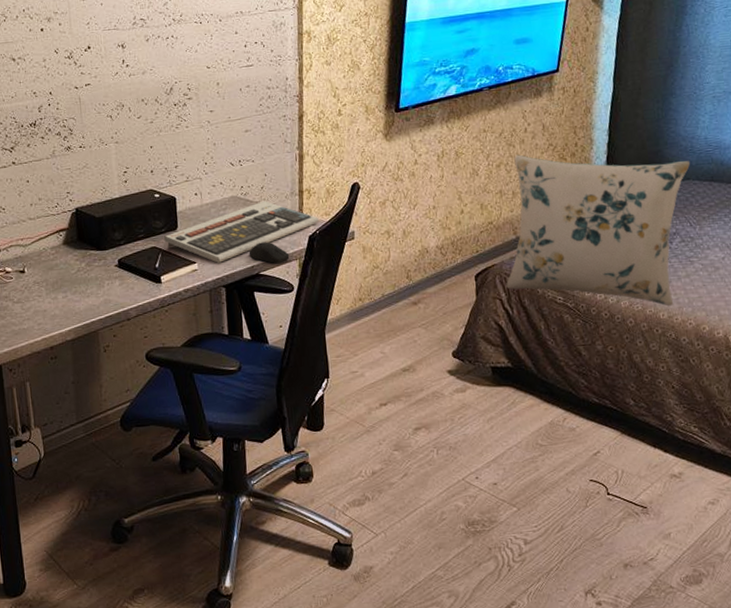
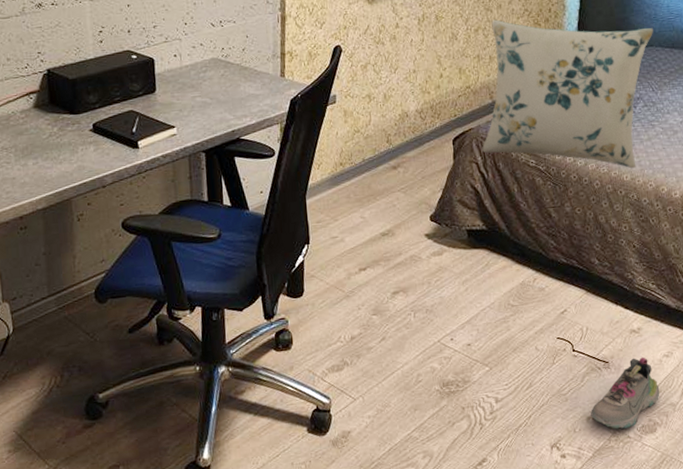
computer keyboard: present [163,200,319,263] -> none [141,63,301,127]
computer mouse: present [248,242,290,264] -> none [229,105,271,129]
athletic shoe: none [628,503,706,580] -> present [591,357,660,431]

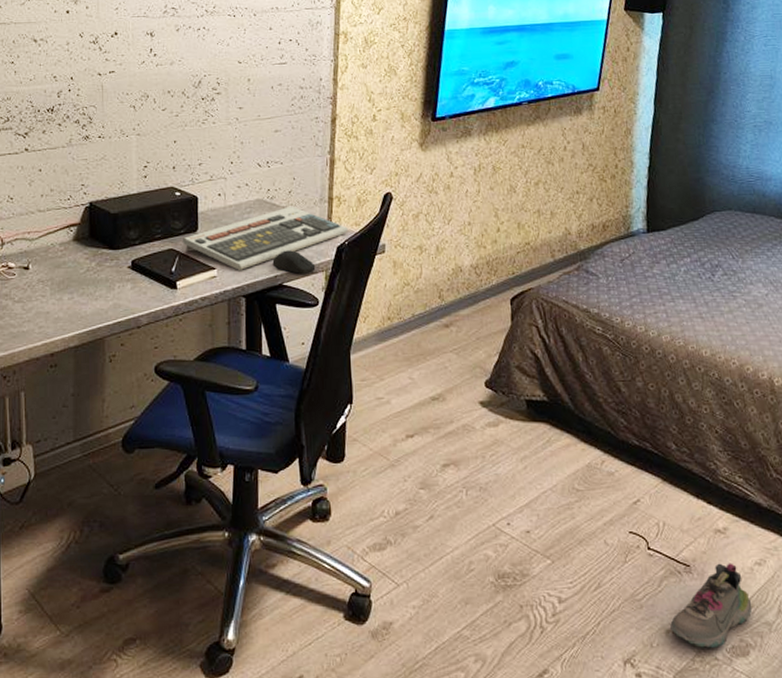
computer keyboard: none [141,63,301,127] -> present [182,206,348,270]
computer mouse: none [229,105,271,129] -> present [272,250,316,275]
pillow: present [482,19,654,169] -> none [543,173,732,344]

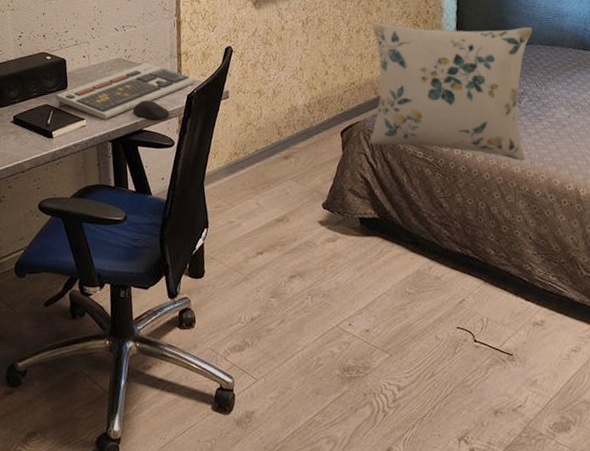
pillow: none [543,173,732,344] -> present [369,21,533,161]
athletic shoe: present [670,563,753,649] -> none [498,351,571,426]

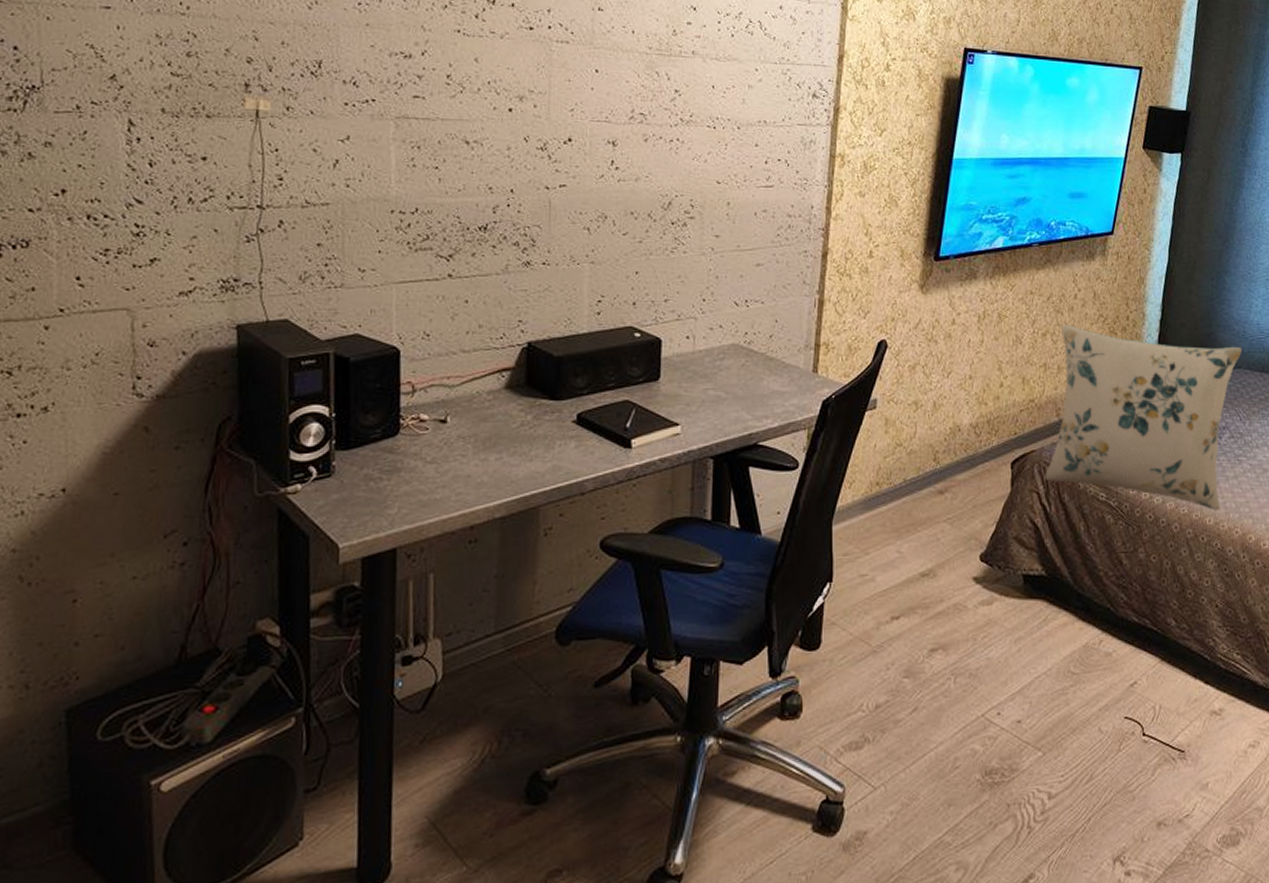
computer keyboard: present [54,62,196,120] -> none [640,352,836,427]
computer mouse: present [132,100,170,121] -> none [747,404,797,433]

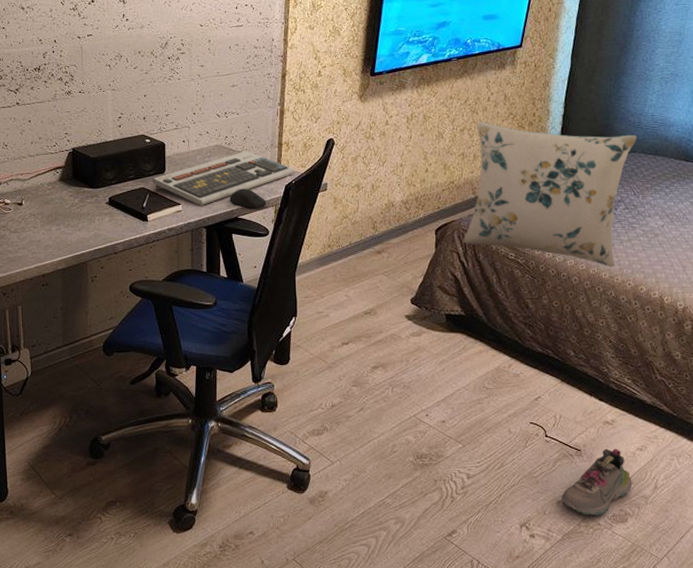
computer keyboard: none [640,352,836,427] -> present [151,150,295,206]
computer mouse: none [747,404,797,433] -> present [229,188,267,210]
athletic shoe: none [1162,746,1244,841] -> present [561,448,632,517]

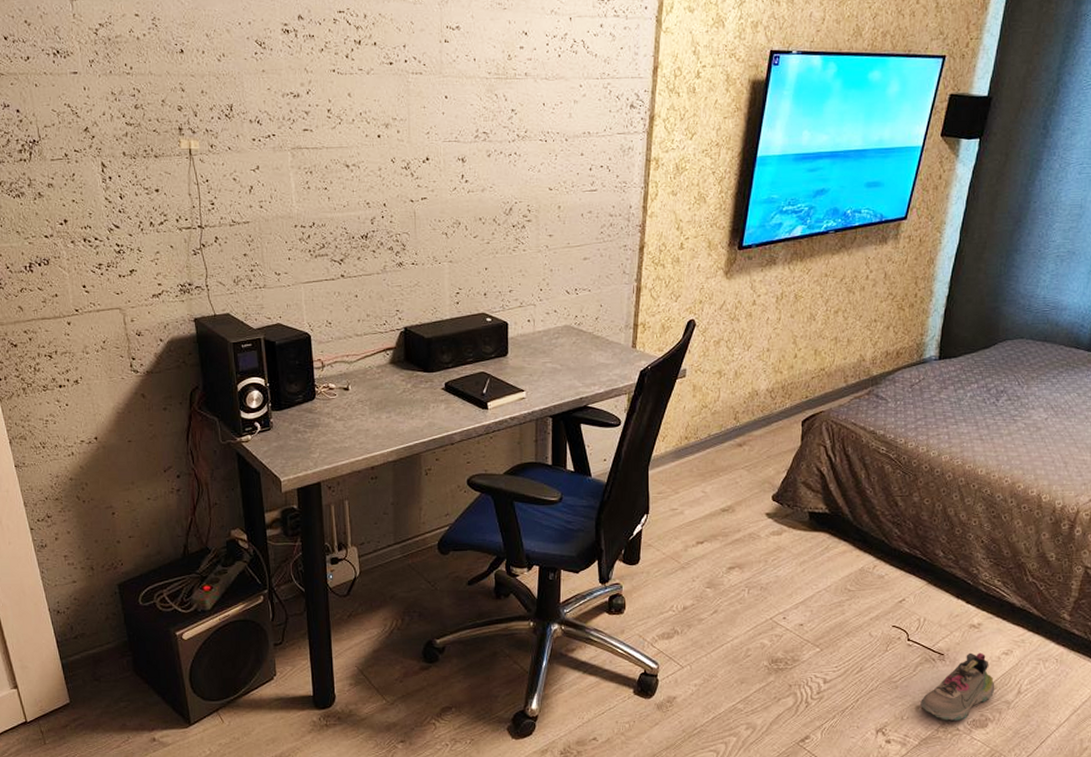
computer keyboard: present [151,150,295,206] -> none [492,332,651,392]
computer mouse: present [229,188,267,210] -> none [578,374,619,397]
pillow: present [463,121,638,267] -> none [832,302,1026,463]

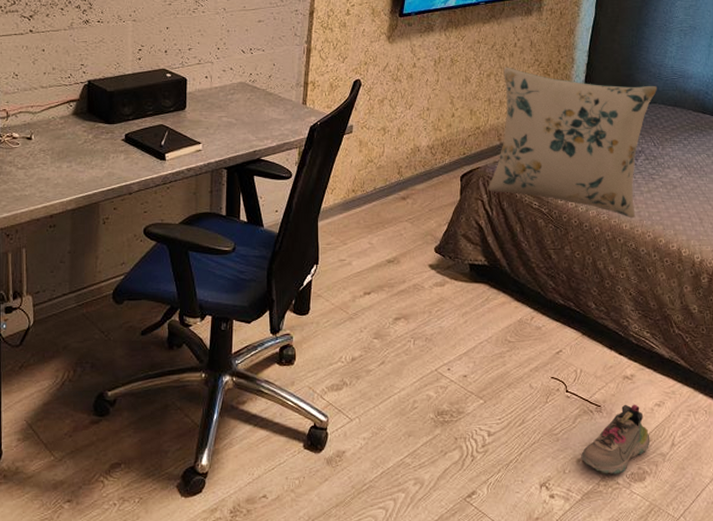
pillow: none [832,302,1026,463] -> present [488,67,658,219]

